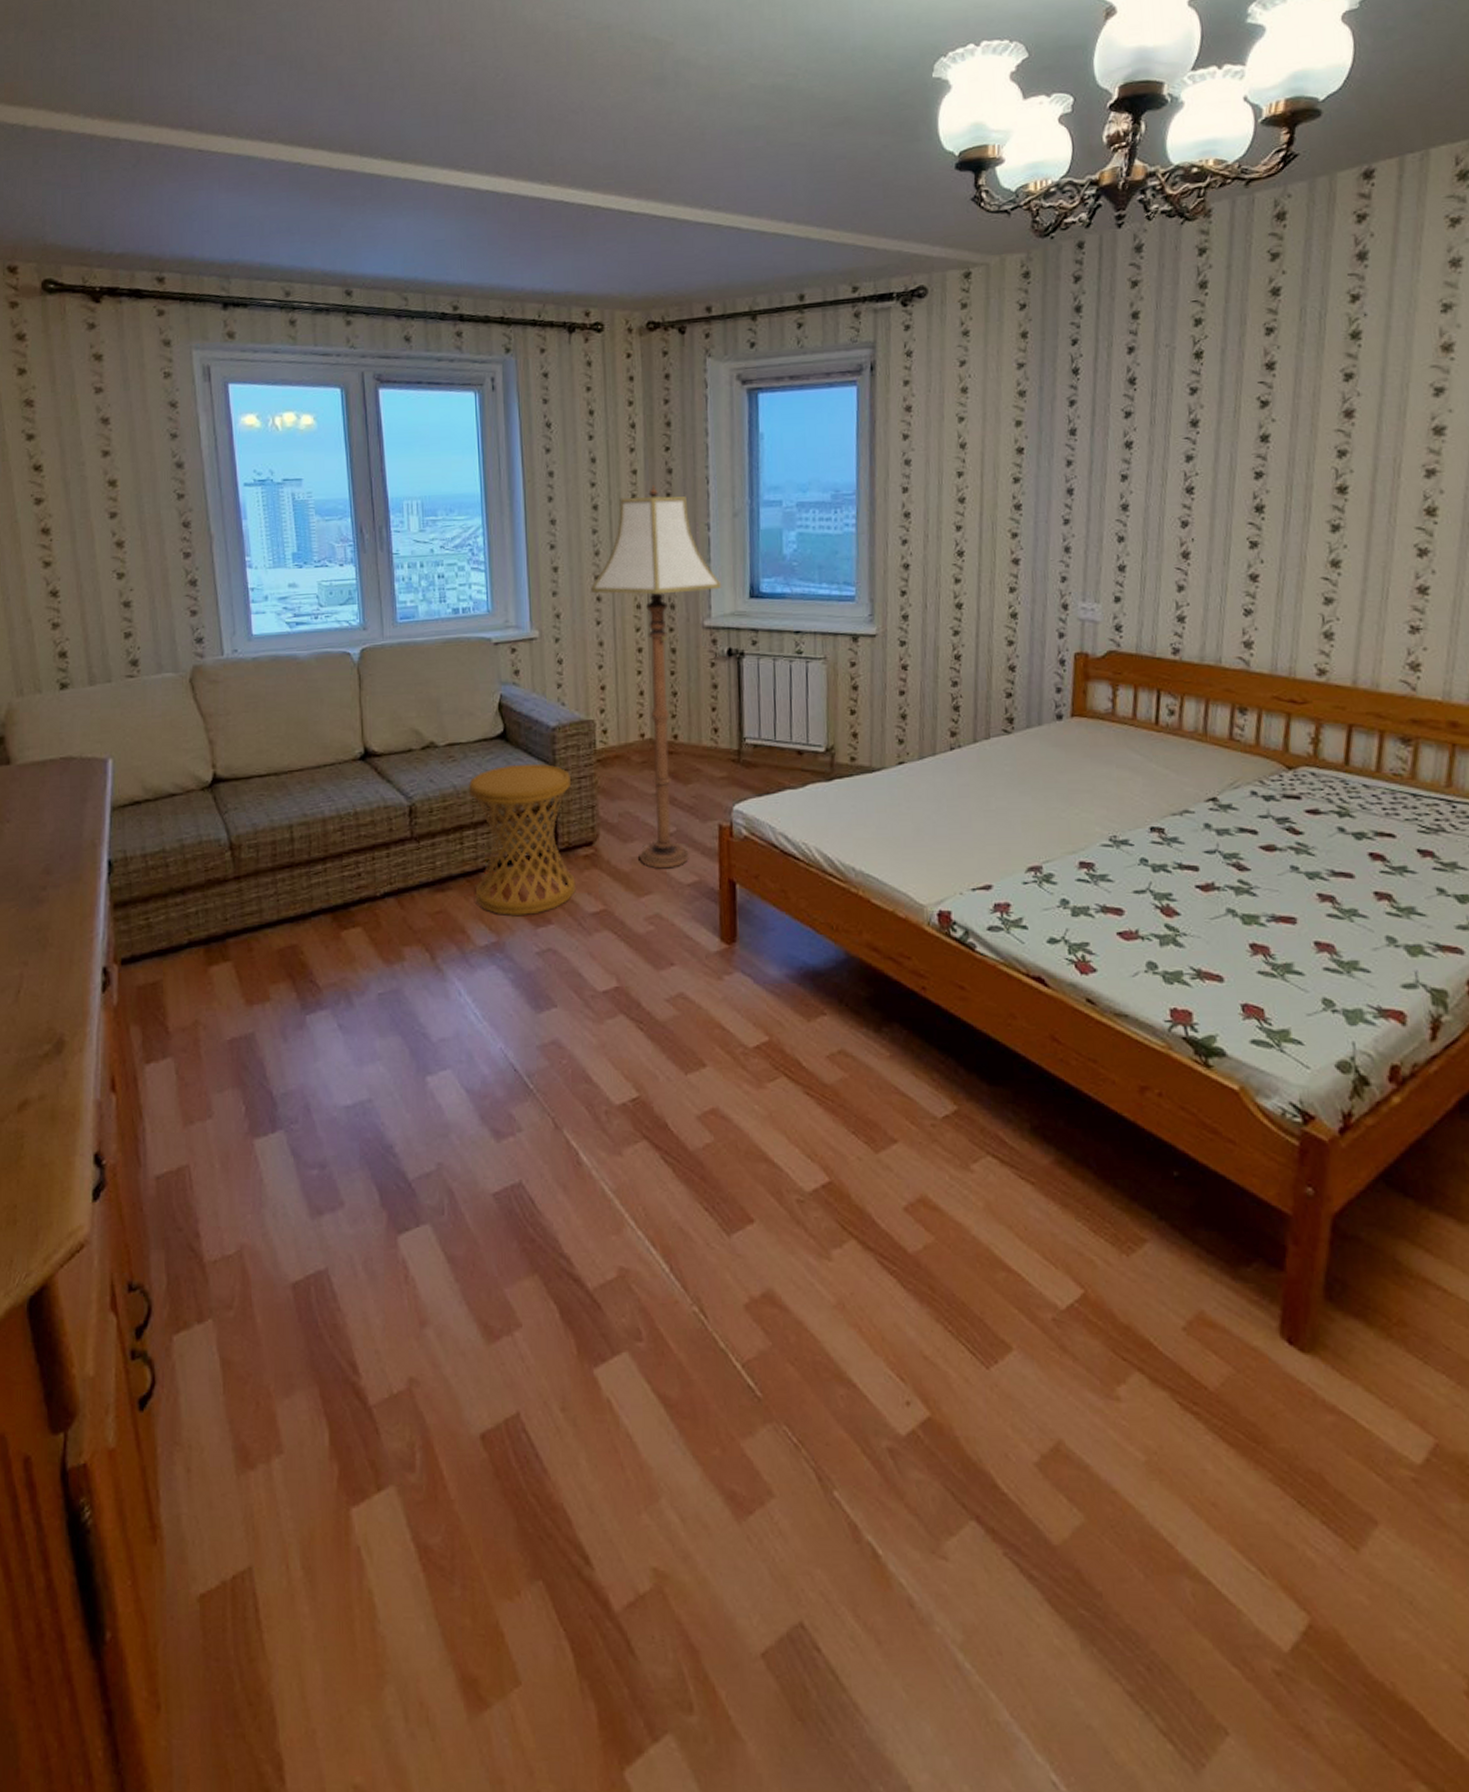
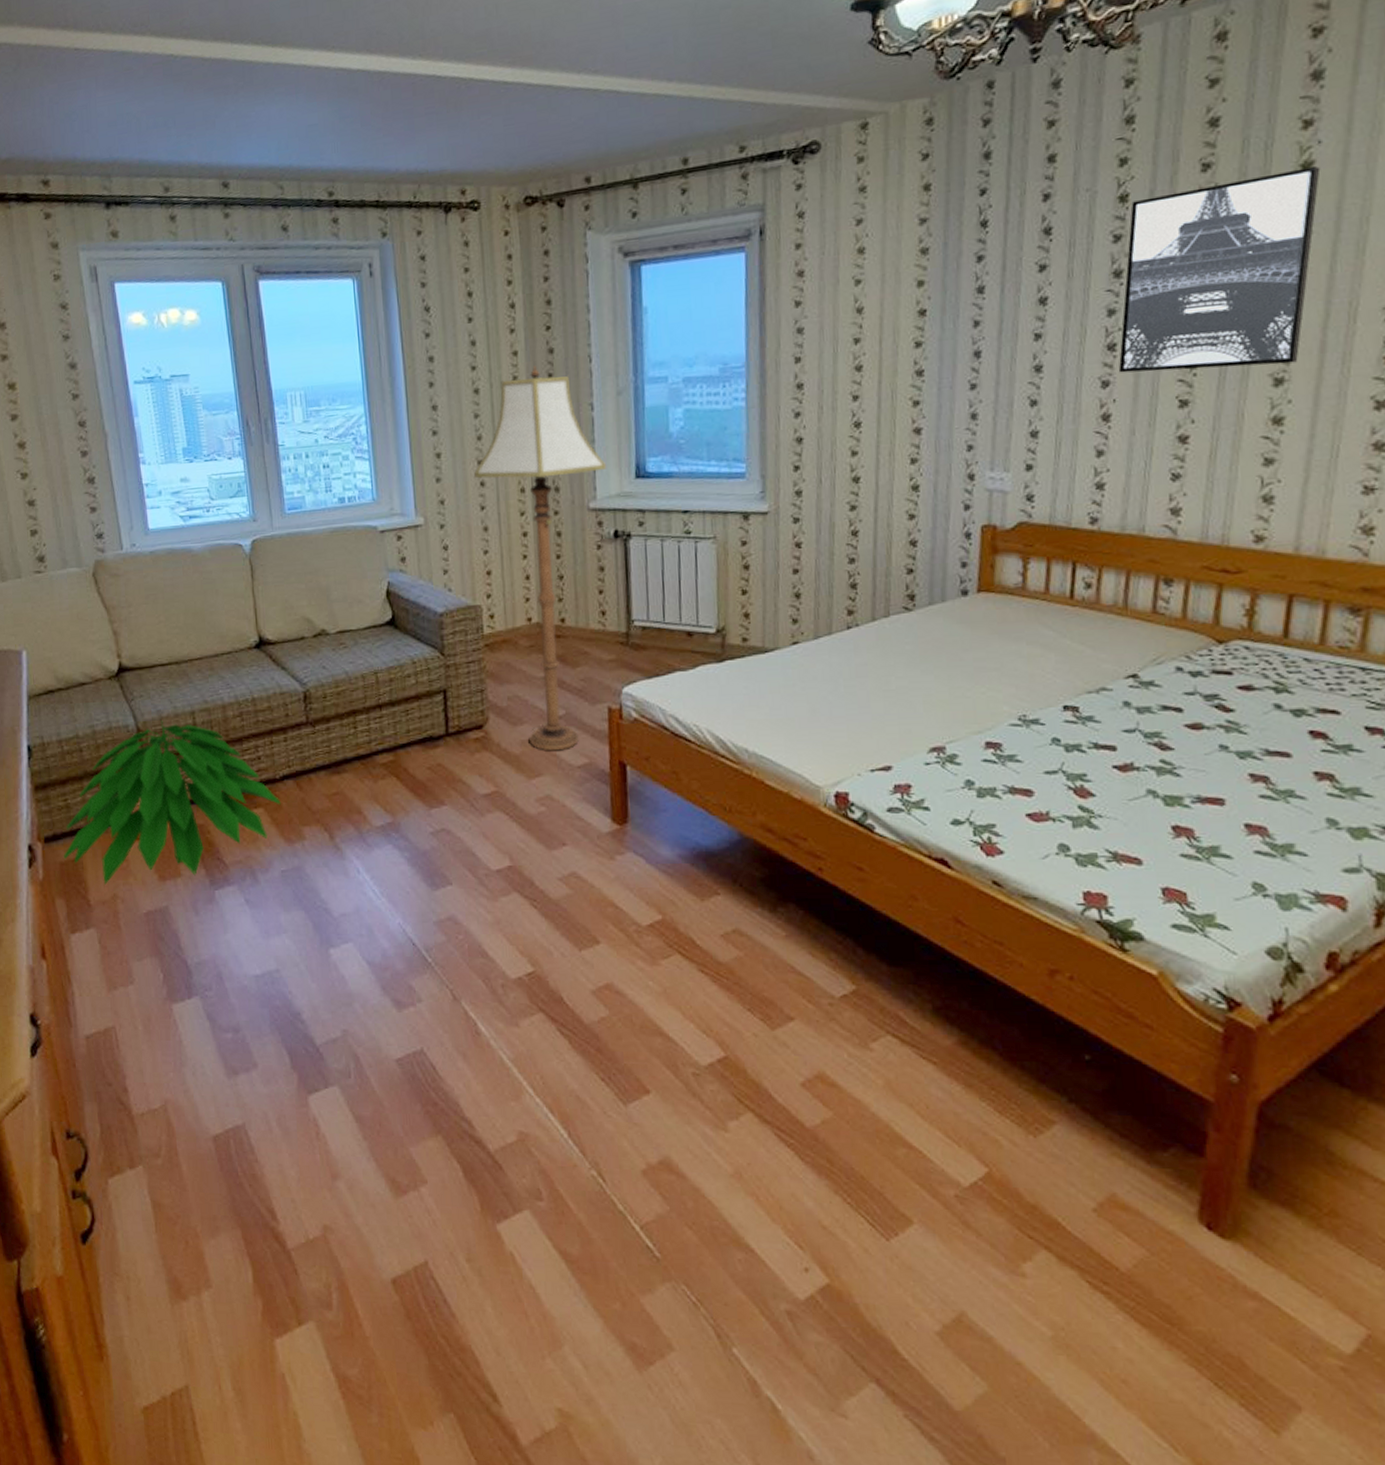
indoor plant: none [142,834,381,1010] -> present [64,720,281,885]
side table: present [469,763,576,916] -> none [360,649,467,797]
wall art: none [1196,336,1367,515] -> present [1118,166,1321,373]

